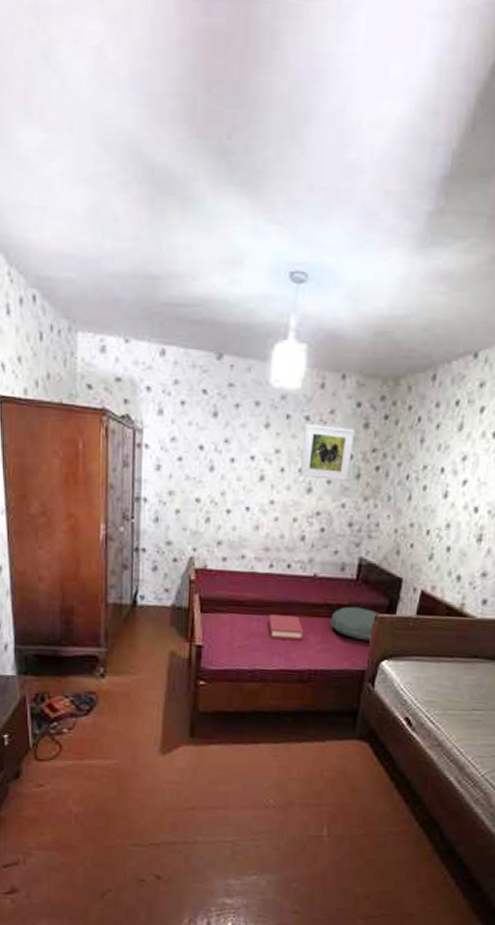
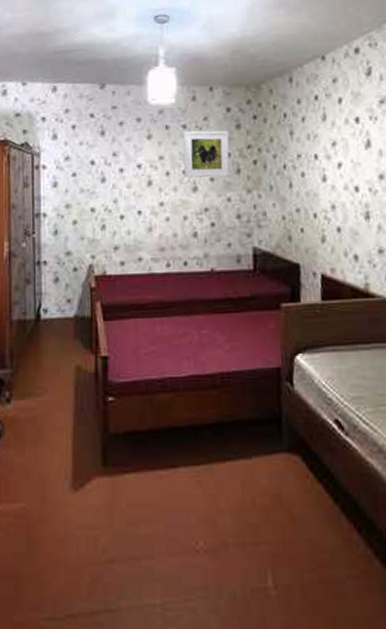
hardback book: present [268,614,304,640] -> none [172,314,210,341]
pillow: present [330,606,378,642] -> none [234,298,284,335]

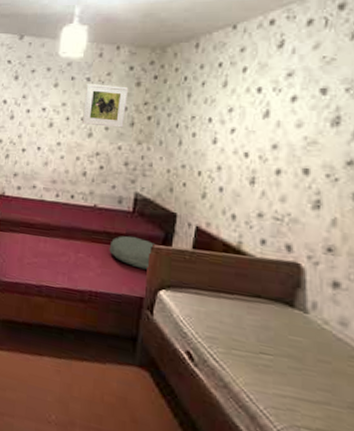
pillow: none [234,298,284,335] -> present [109,235,154,271]

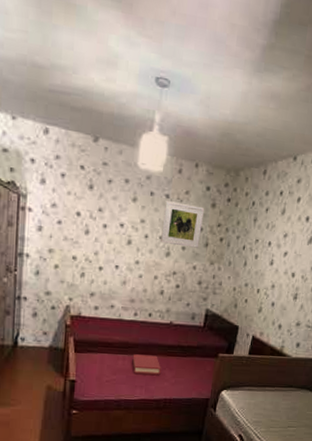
hardback book: none [54,237,85,263] -> present [132,354,161,375]
pillow: present [109,235,154,271] -> none [182,348,220,376]

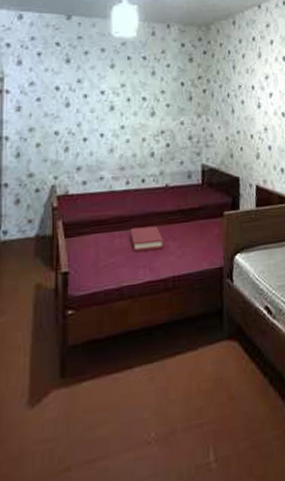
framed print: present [161,201,205,248] -> none [143,62,184,104]

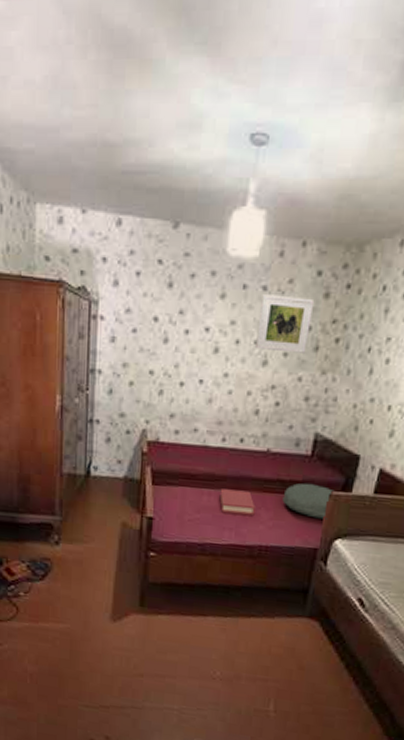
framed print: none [143,62,184,104] -> present [256,294,315,354]
pillow: none [185,208,226,239] -> present [282,483,333,520]

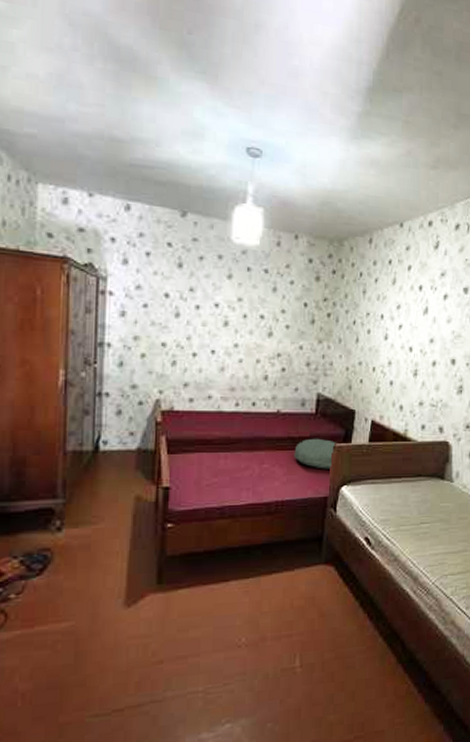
hardback book: present [219,489,255,515] -> none [236,451,270,474]
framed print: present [256,294,315,354] -> none [261,276,309,326]

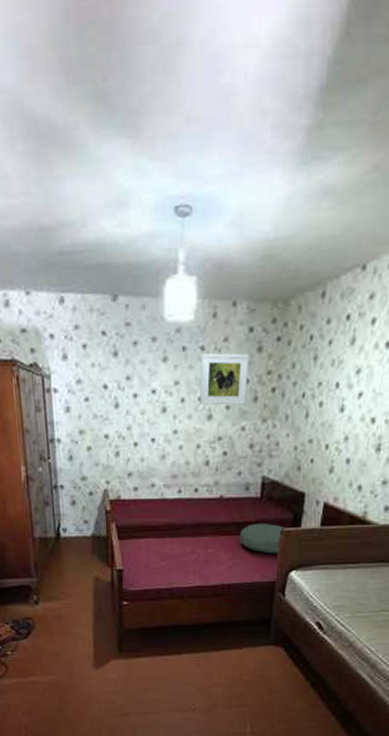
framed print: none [261,276,309,326] -> present [200,353,250,406]

